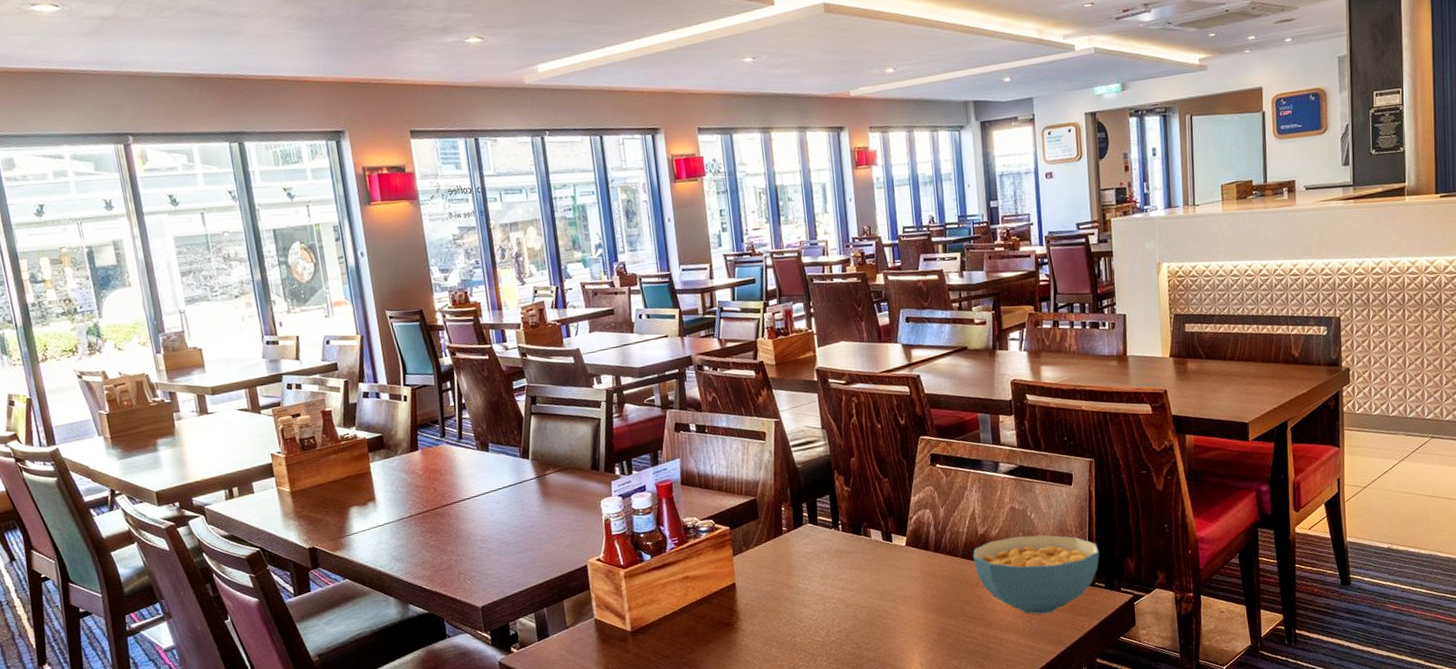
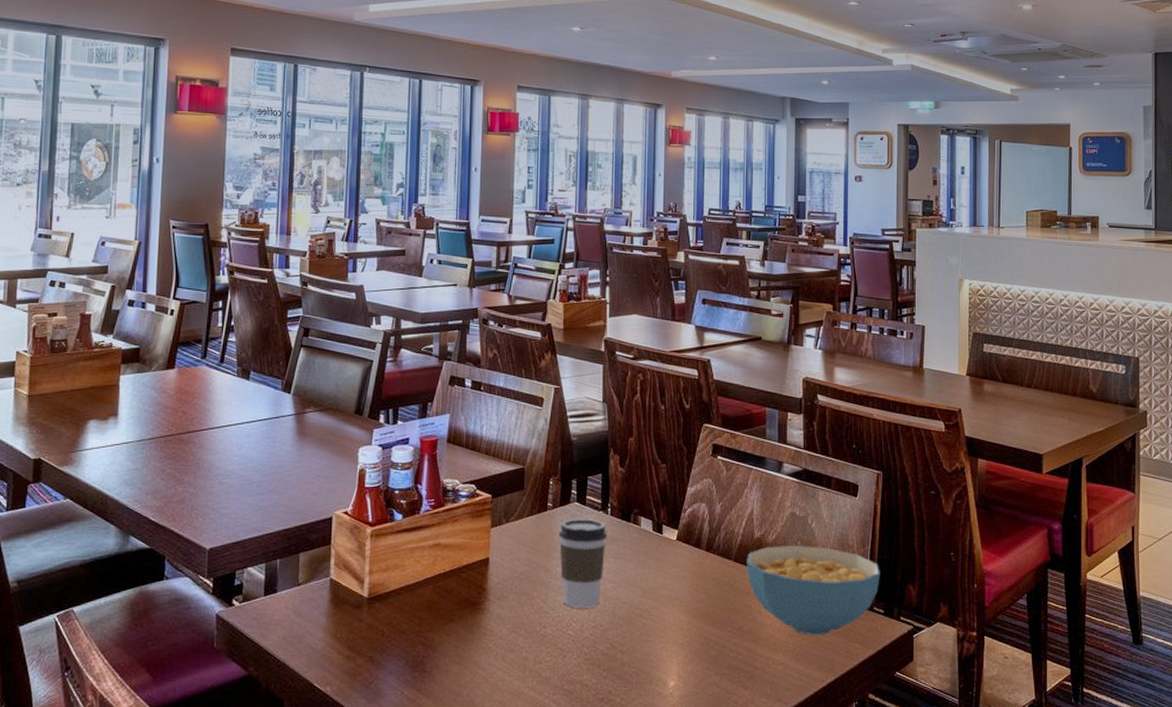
coffee cup: none [795,537,842,617] -> present [558,519,608,608]

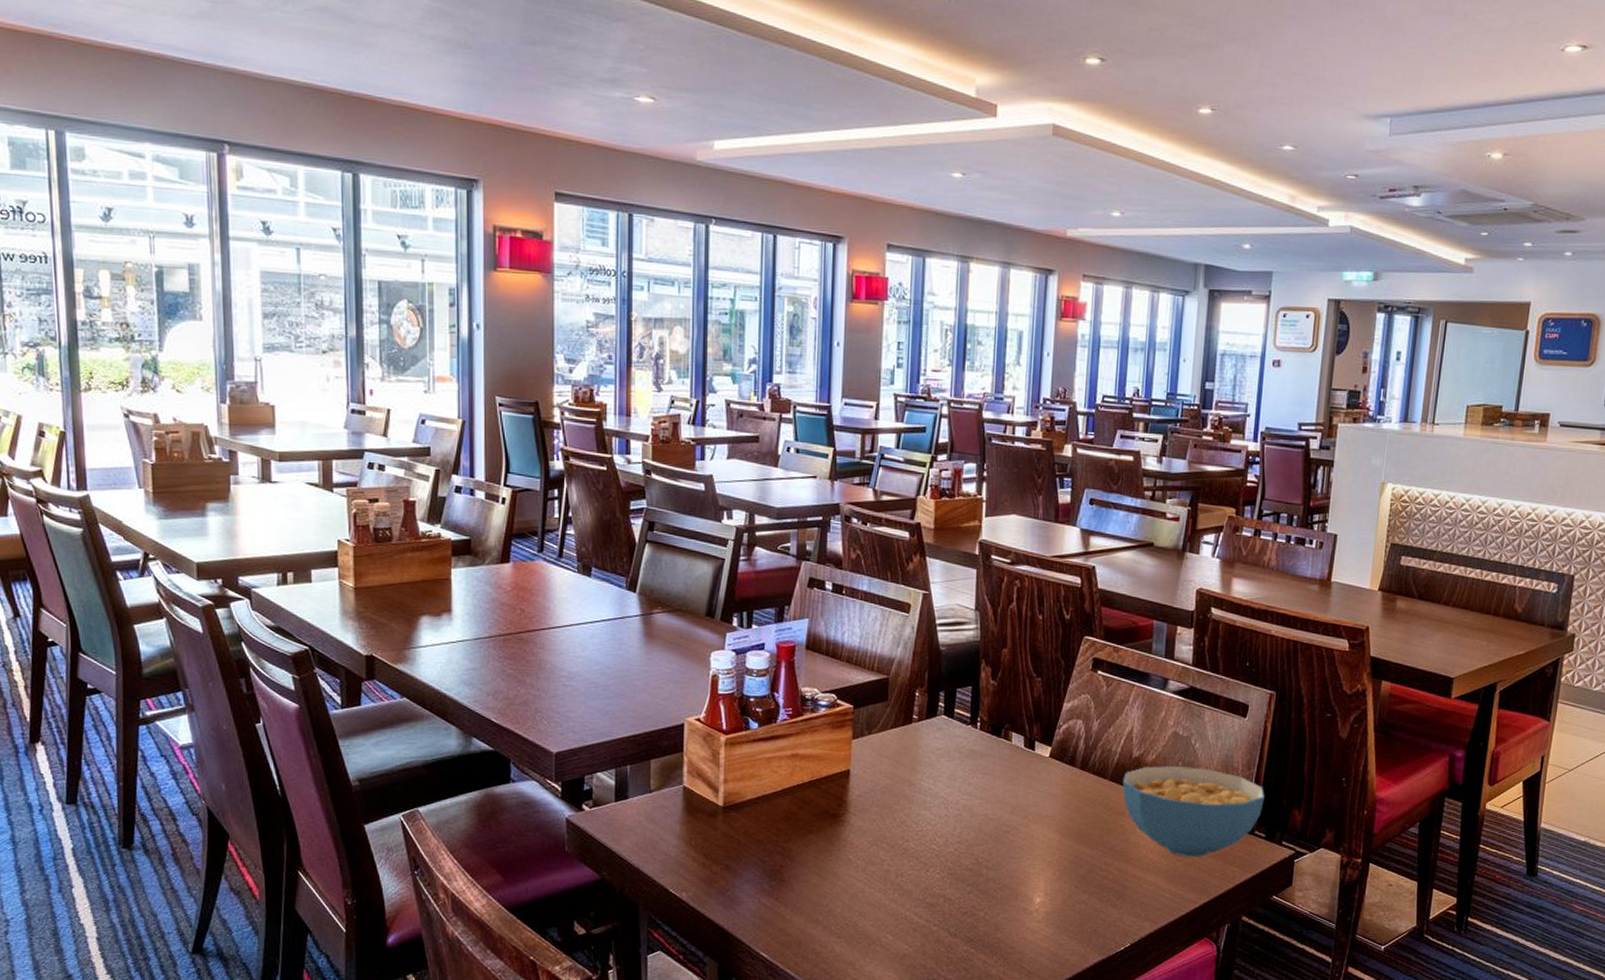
coffee cup: present [558,519,608,608] -> none [923,732,976,823]

